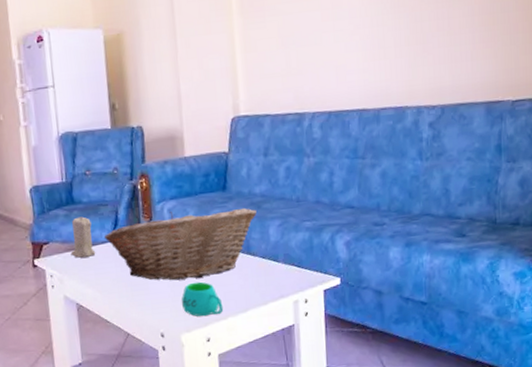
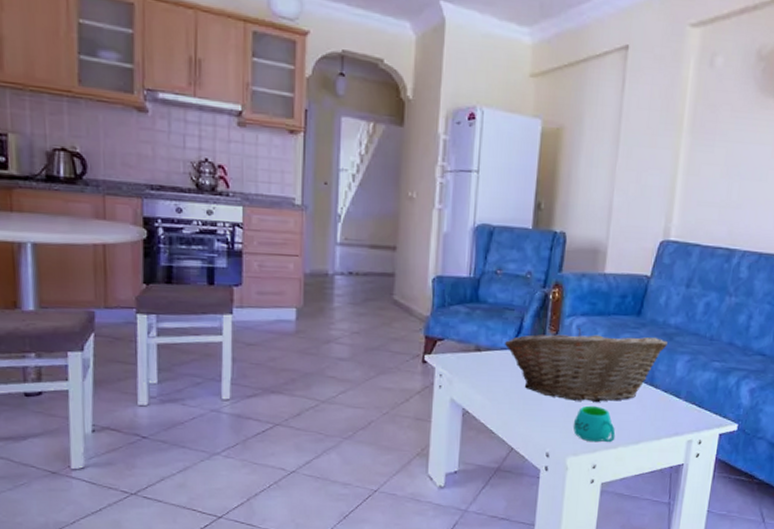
candle: present [70,216,96,258] -> none [465,317,493,361]

